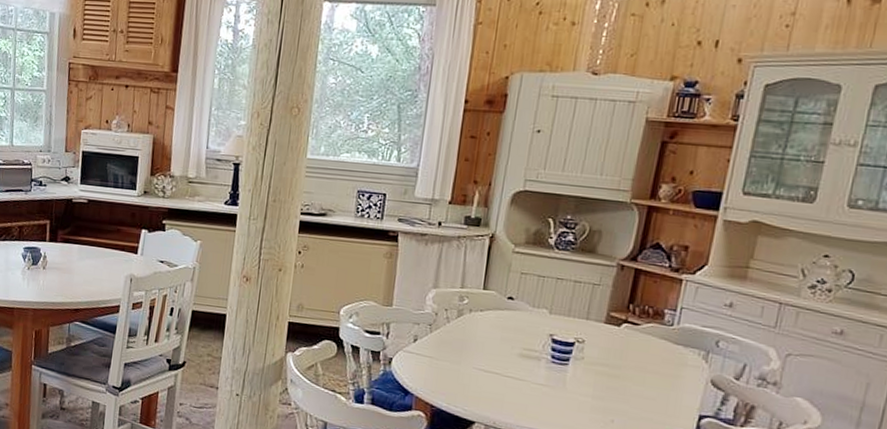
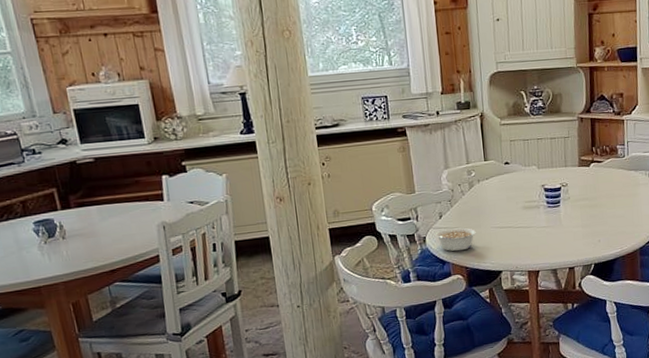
legume: none [403,355,454,386] -> present [435,227,476,252]

